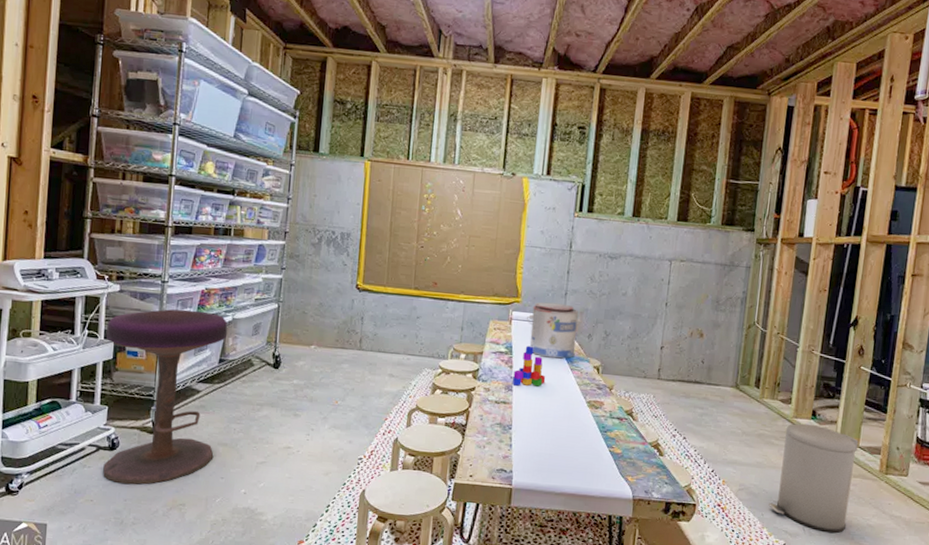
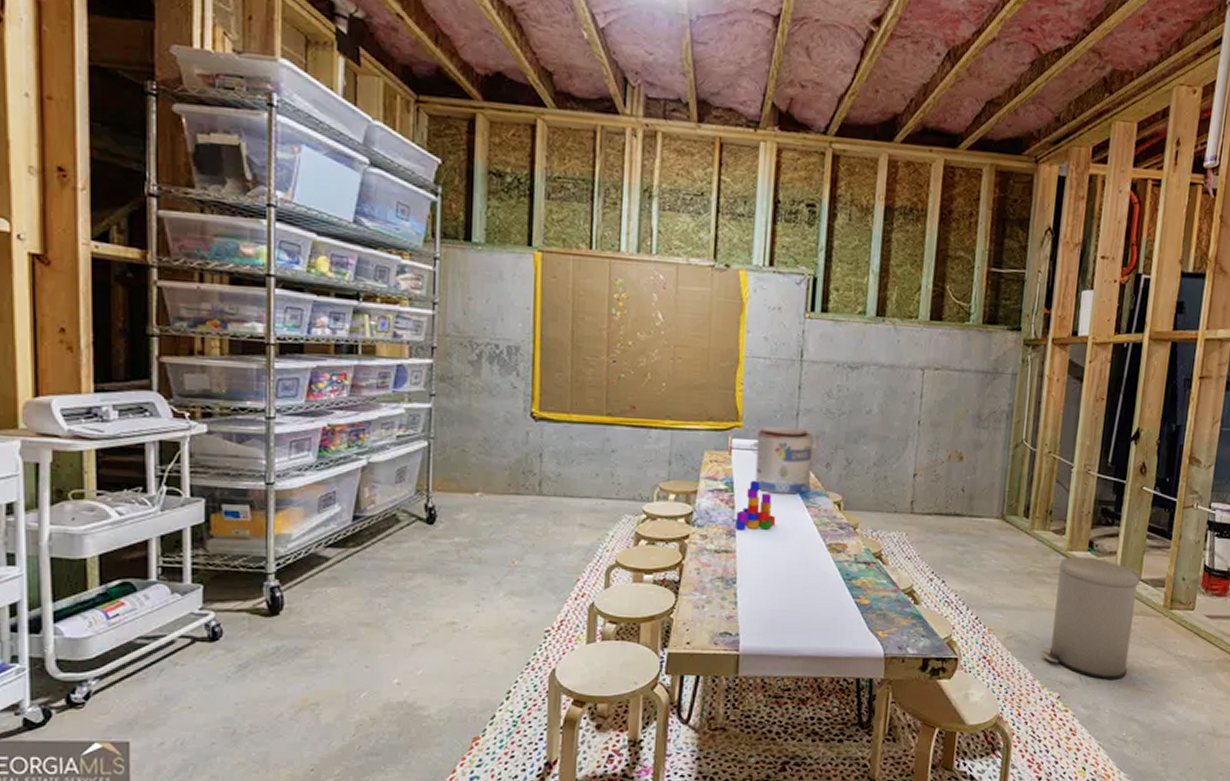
stool: present [103,309,228,485] -> none [192,453,362,684]

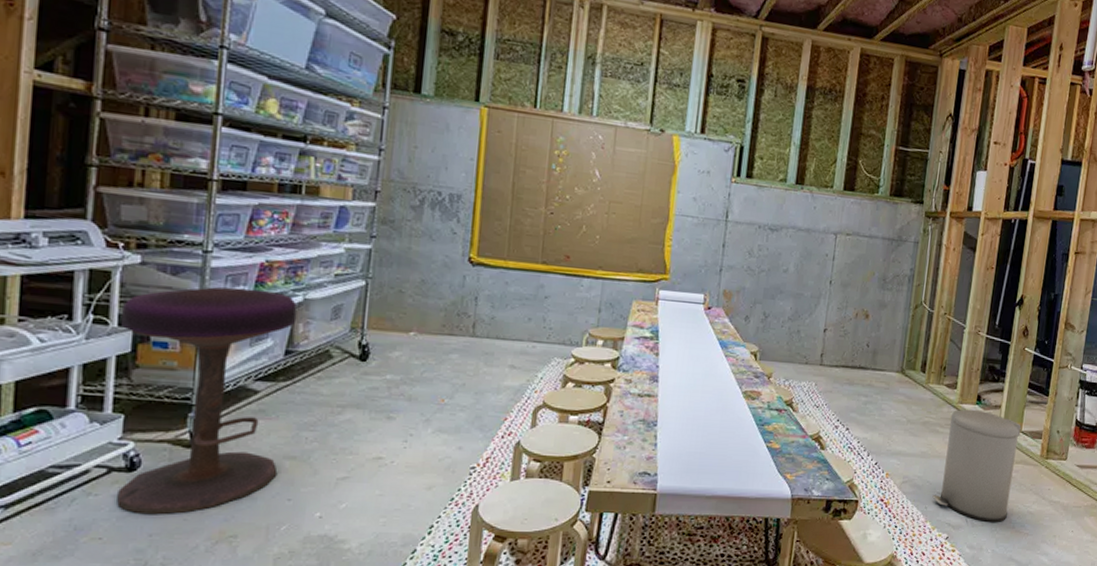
stool: none [192,453,362,684] -> present [117,287,298,515]
toy blocks: present [734,480,776,530] -> none [657,329,697,376]
paint can: present [749,425,818,495] -> none [674,279,739,344]

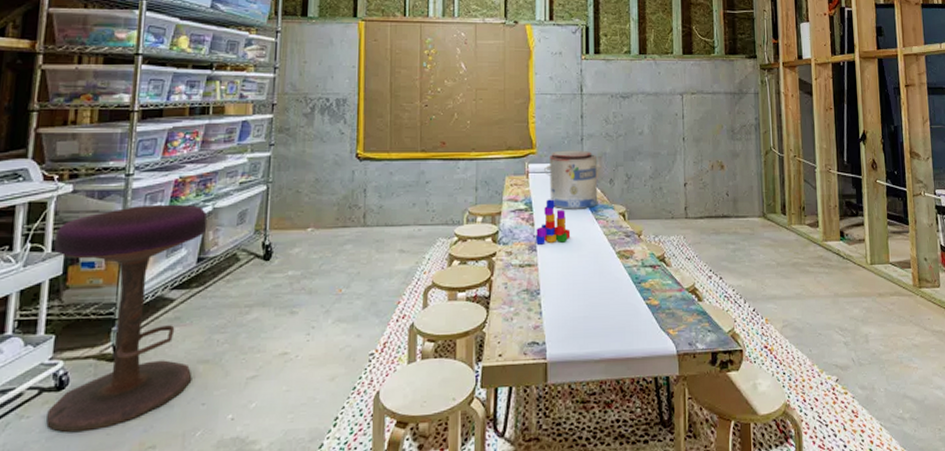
toy blocks: none [657,329,697,376] -> present [535,199,571,245]
paint can: none [674,279,739,344] -> present [543,150,602,210]
pedal bin: present [932,409,1022,523] -> none [815,245,892,360]

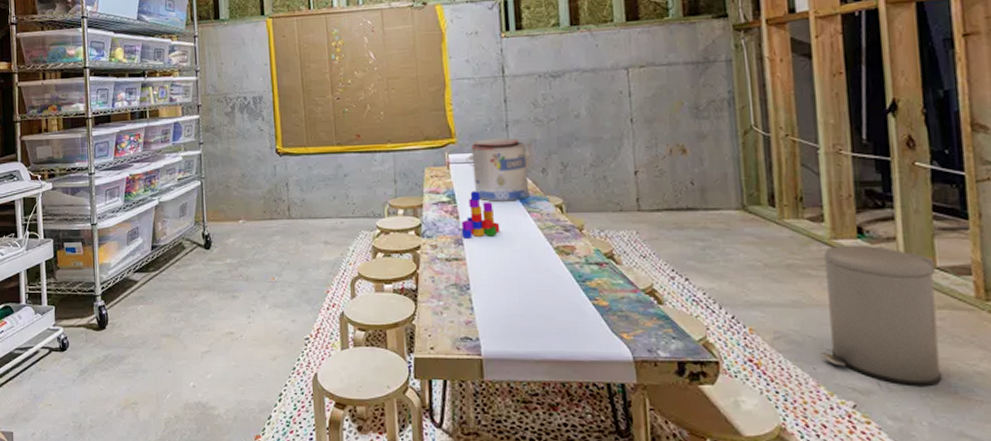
stool: present [46,204,208,433] -> none [44,198,159,386]
pedal bin: none [815,245,892,360] -> present [820,244,941,387]

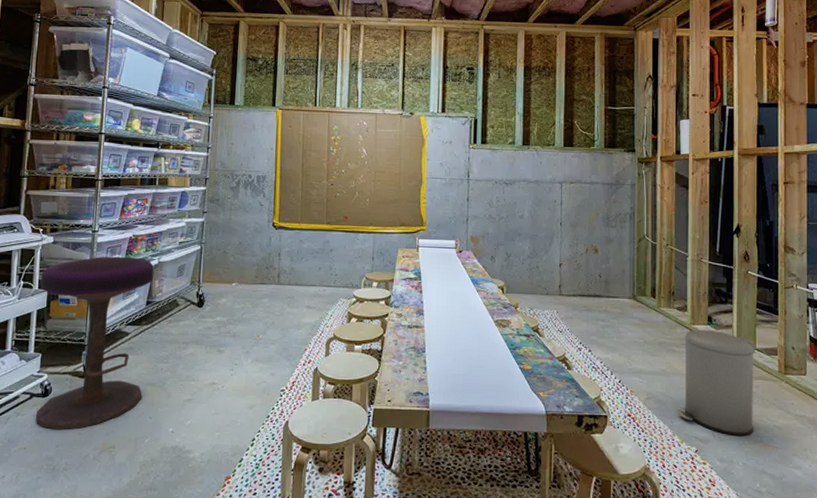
stool: none [44,198,159,386] -> present [36,256,155,430]
toy blocks: present [460,190,500,238] -> none [422,270,454,310]
paint can: present [465,137,532,202] -> none [431,228,484,281]

